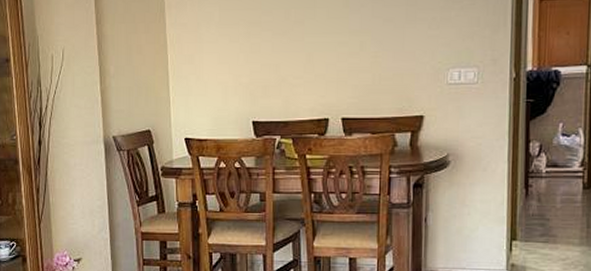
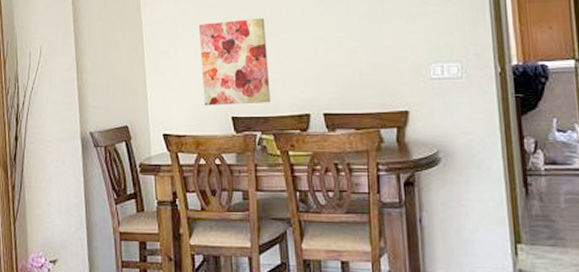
wall art: none [222,22,291,111] -> present [198,18,270,106]

